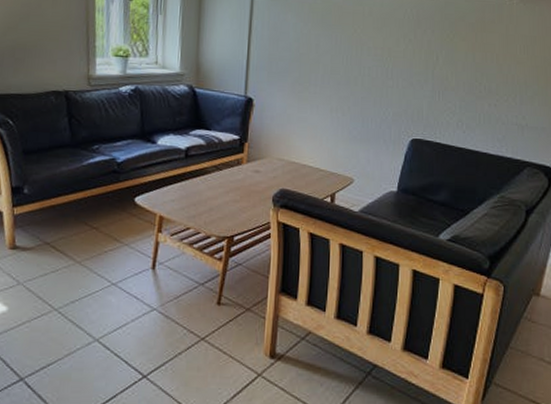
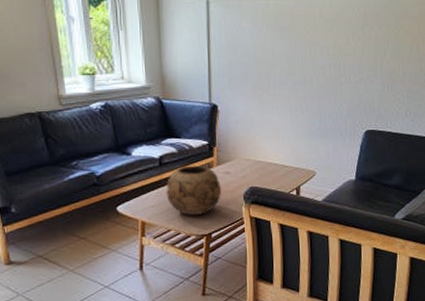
decorative bowl: none [189,160,250,216] -> present [166,165,222,216]

